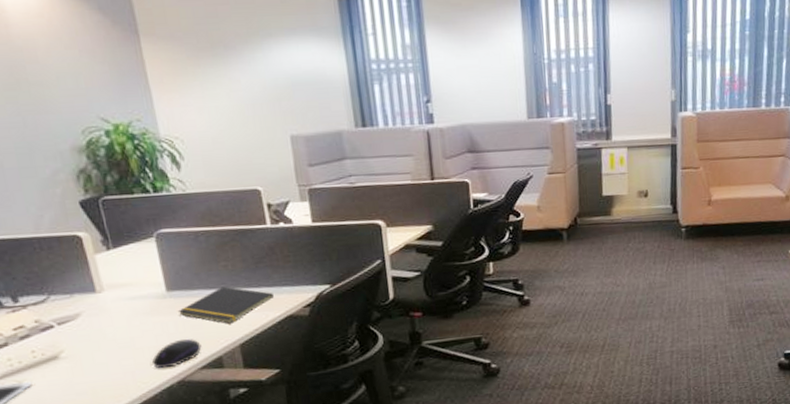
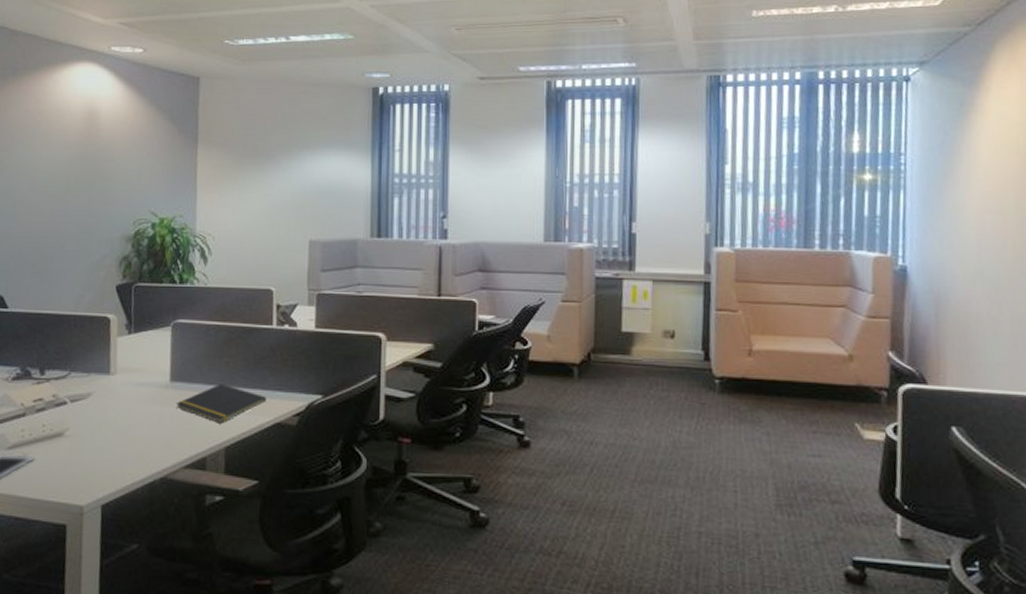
computer mouse: present [151,338,202,369] -> none [141,432,190,462]

